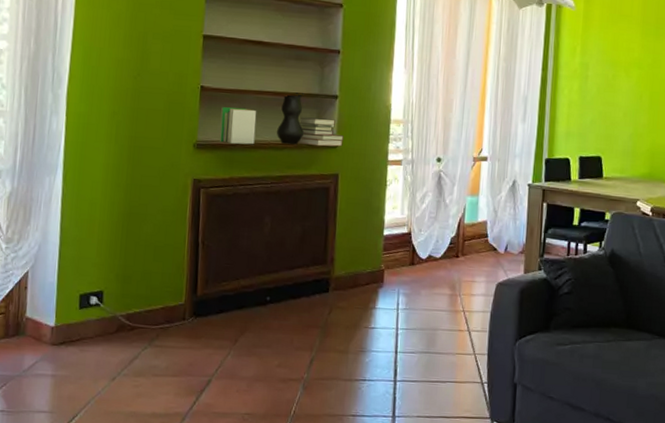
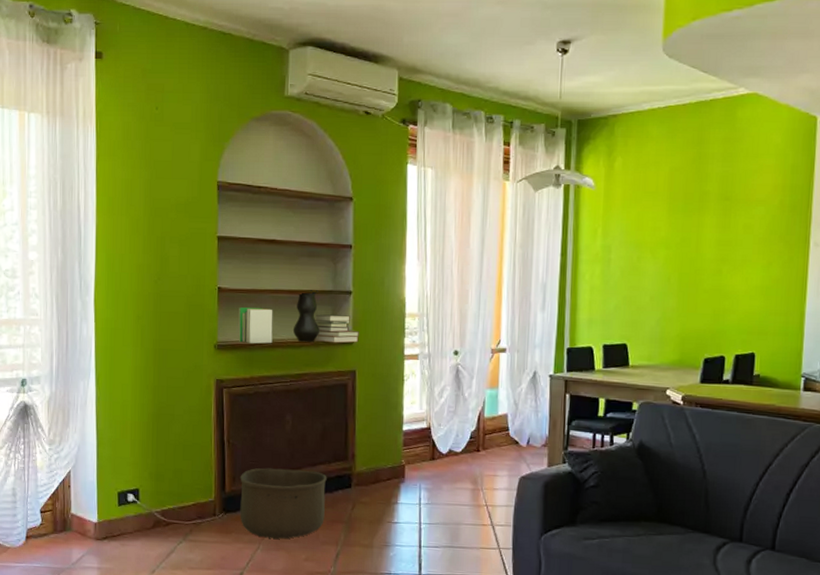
basket: none [211,270,305,344] -> present [240,468,327,539]

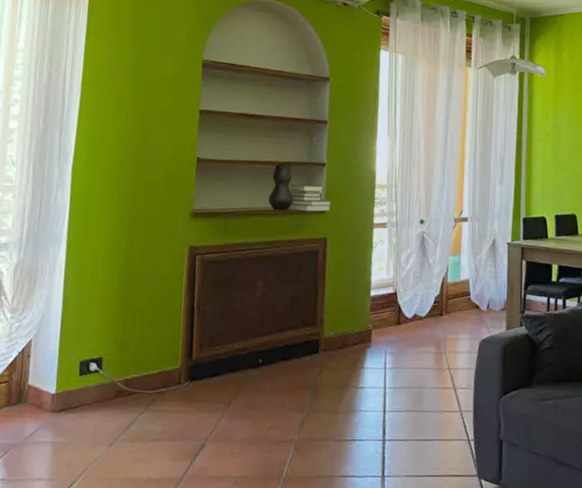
books: present [238,307,273,344] -> none [214,177,250,212]
basket: present [240,468,327,539] -> none [205,334,295,407]

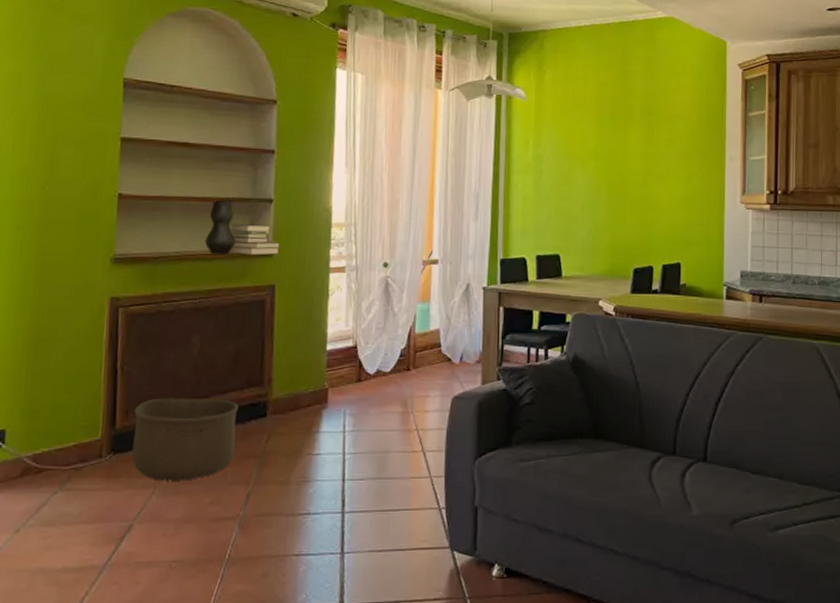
basket: none [205,334,295,407] -> present [132,398,239,481]

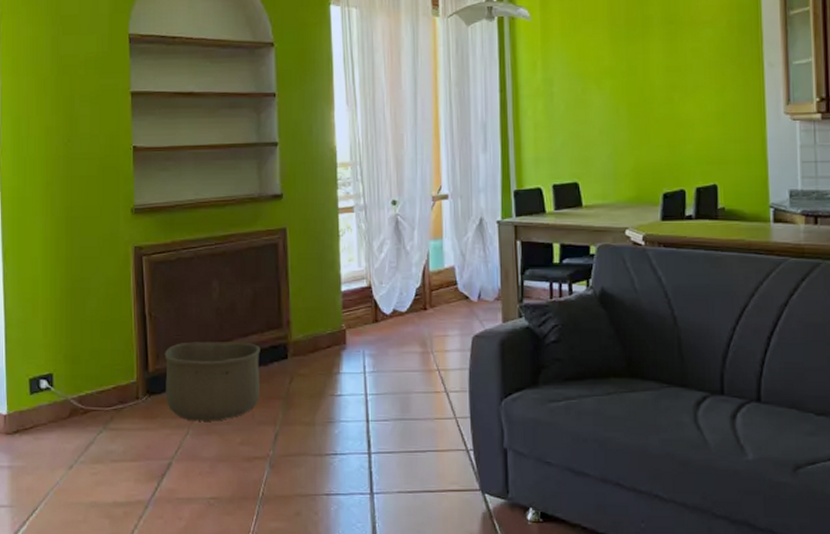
vase: present [204,197,236,255] -> none [215,143,246,200]
books: present [229,223,280,256] -> none [239,168,288,200]

